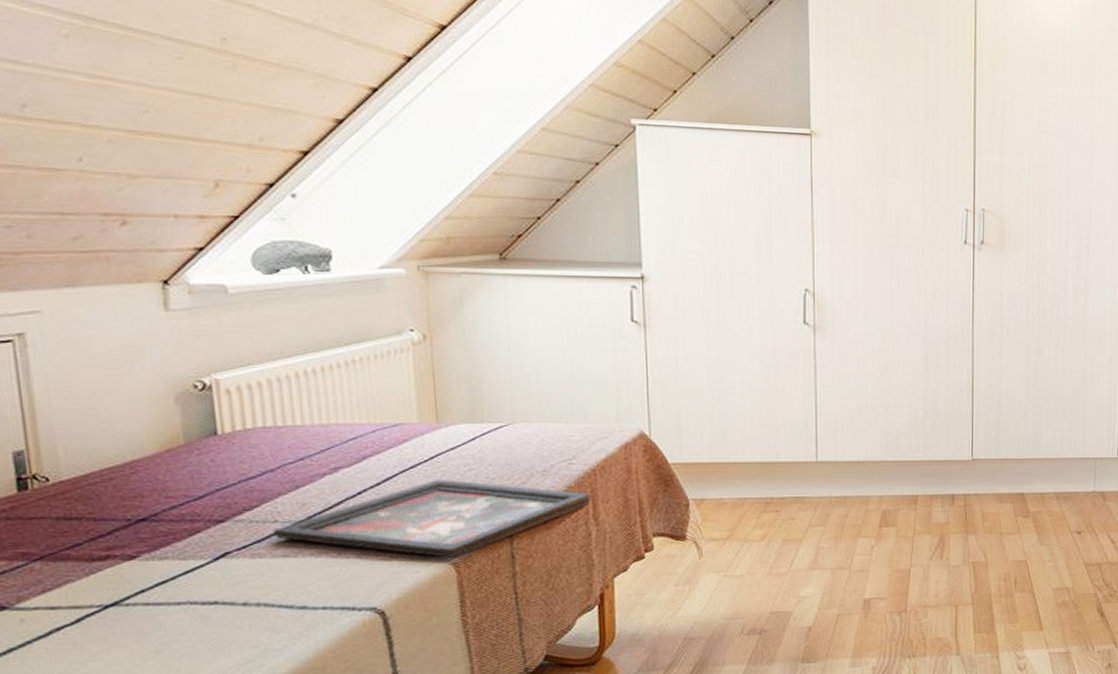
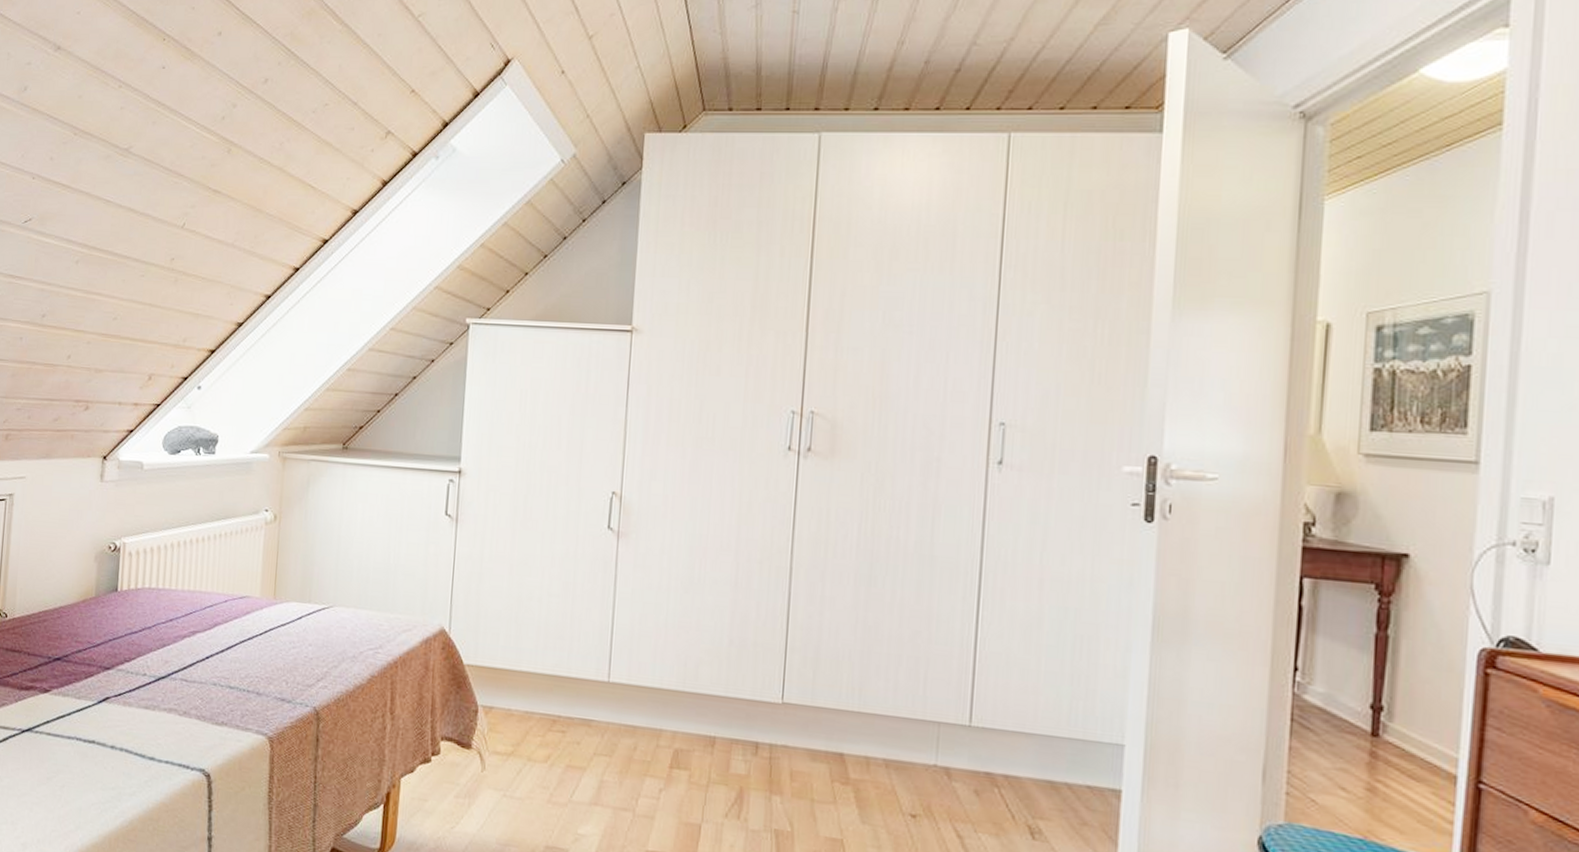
decorative tray: present [272,479,591,557] -> none [141,652,390,732]

